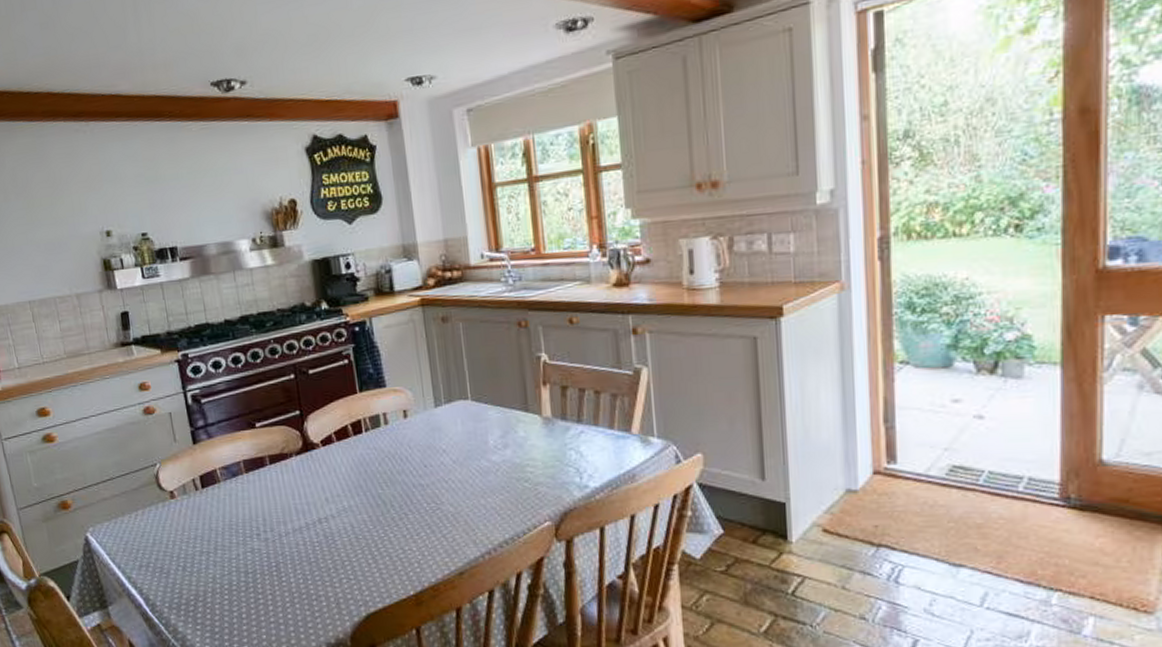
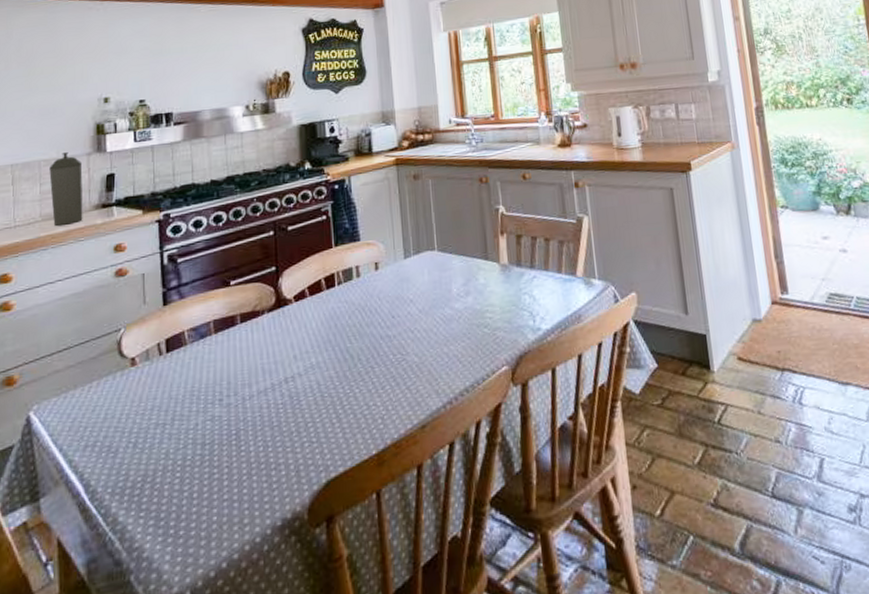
canister: none [65,289,105,364] -> present [49,152,83,227]

